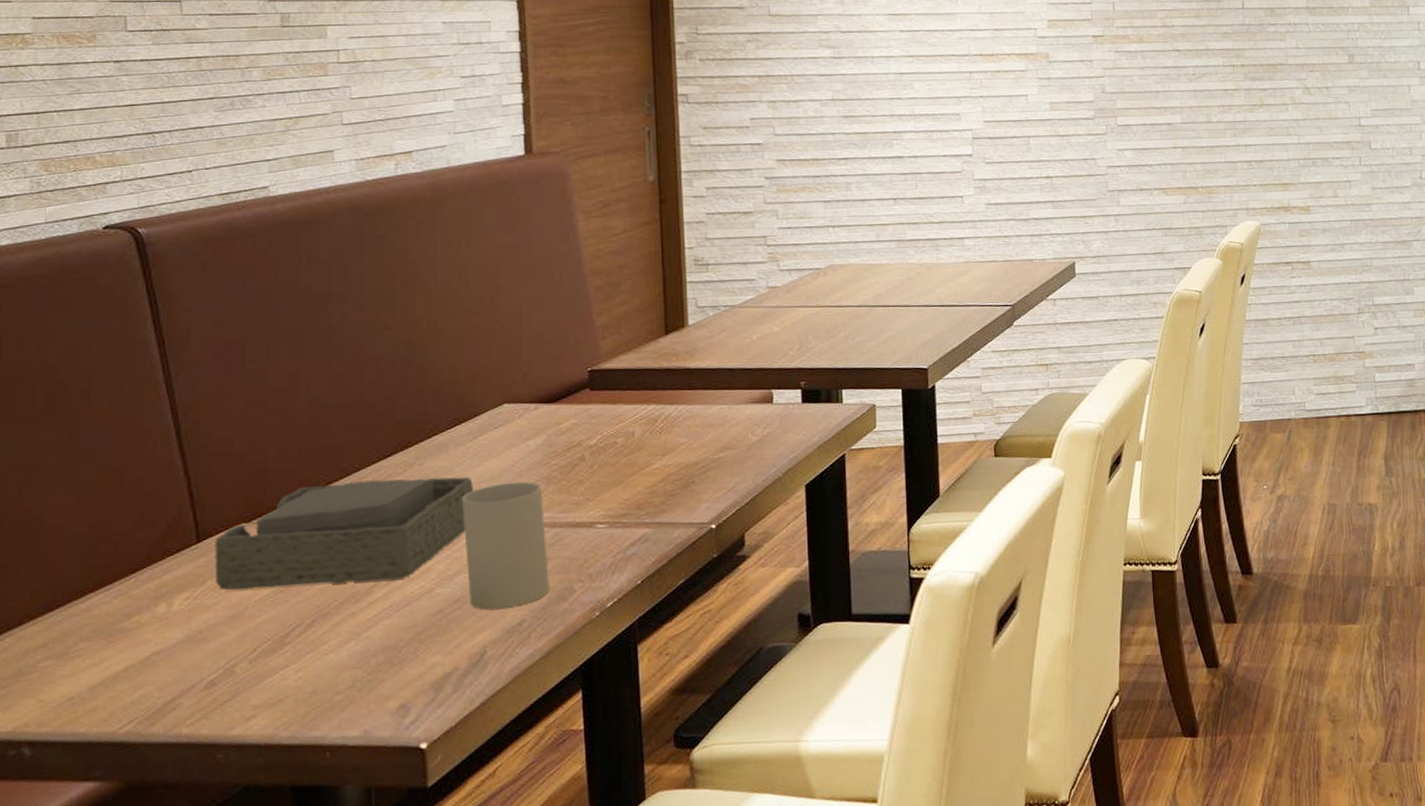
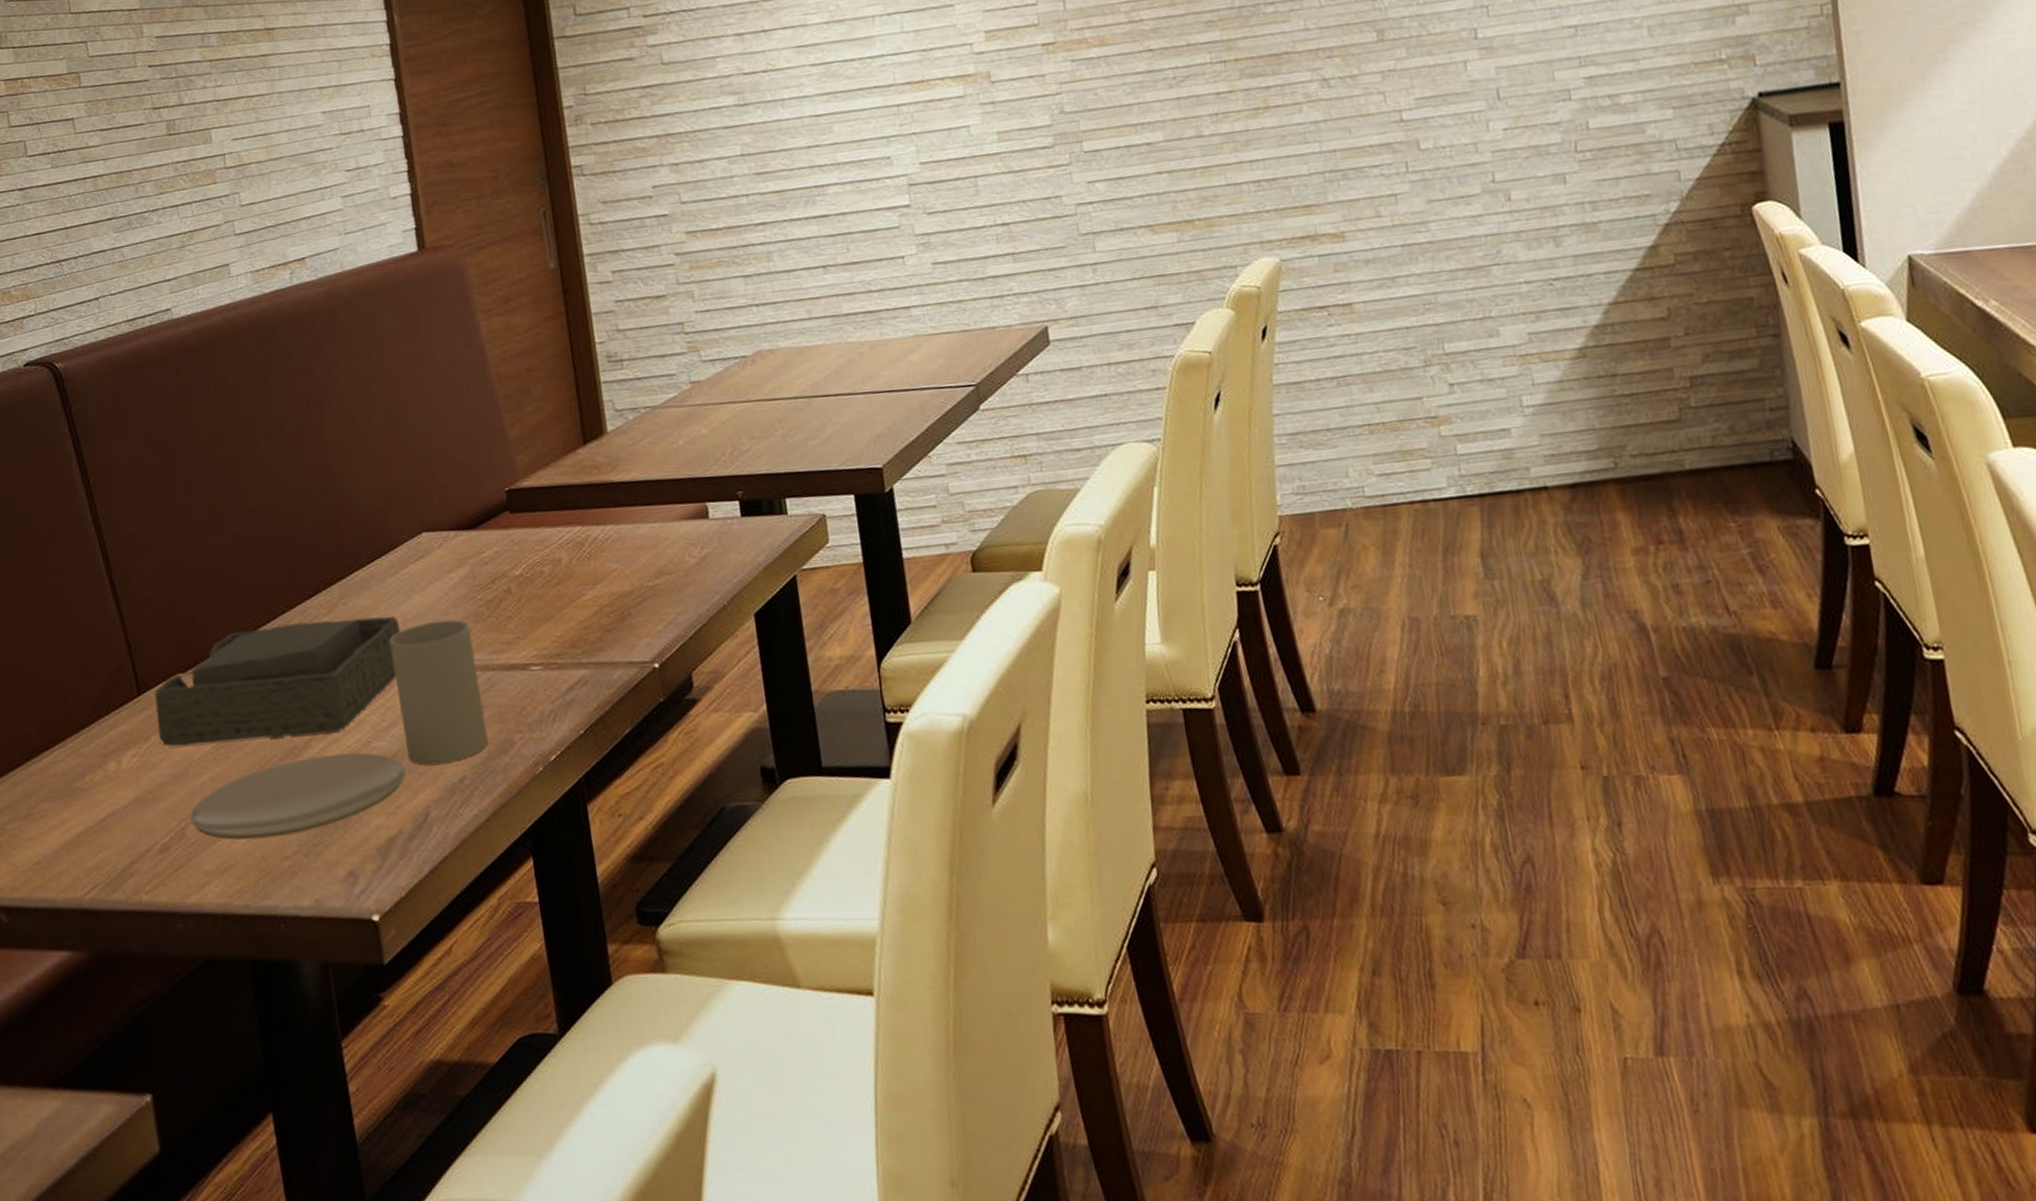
plate: none [241,598,466,677] -> present [190,752,406,840]

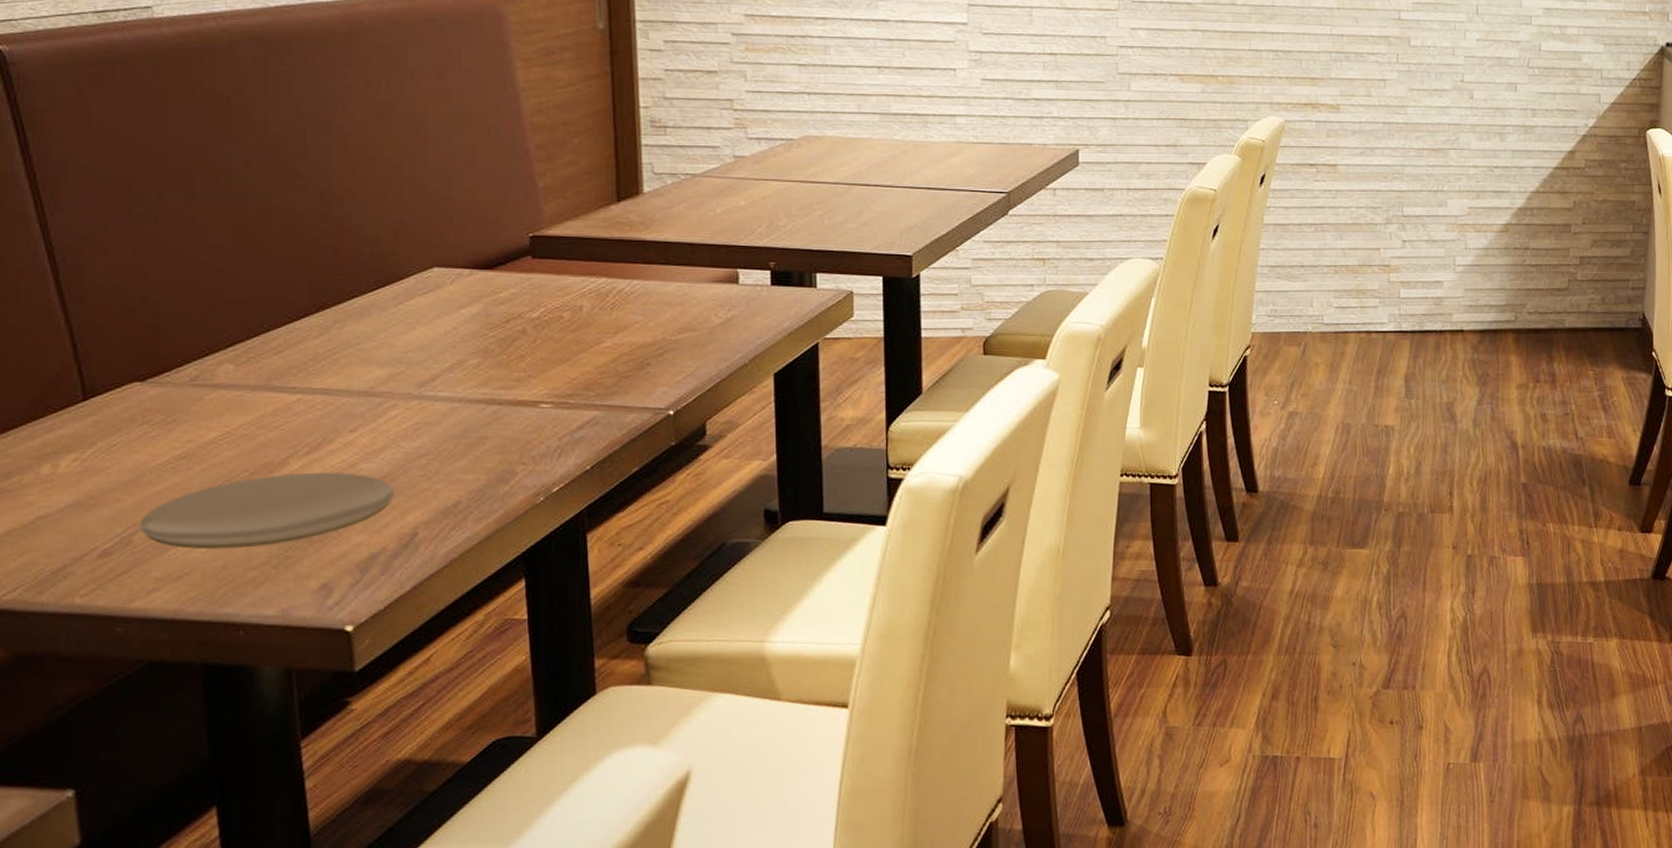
napkin holder: present [154,616,401,747] -> none [104,342,401,454]
cup: present [388,620,488,765] -> none [386,353,488,488]

